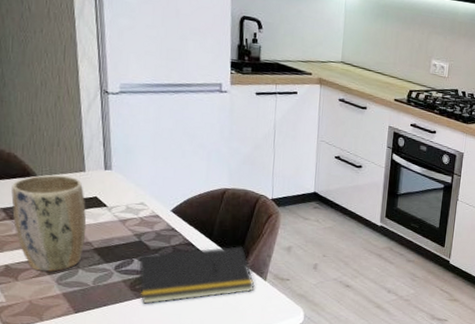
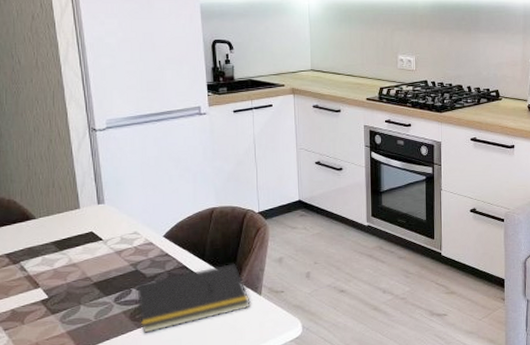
plant pot: present [11,175,87,272] -> none [13,215,85,312]

